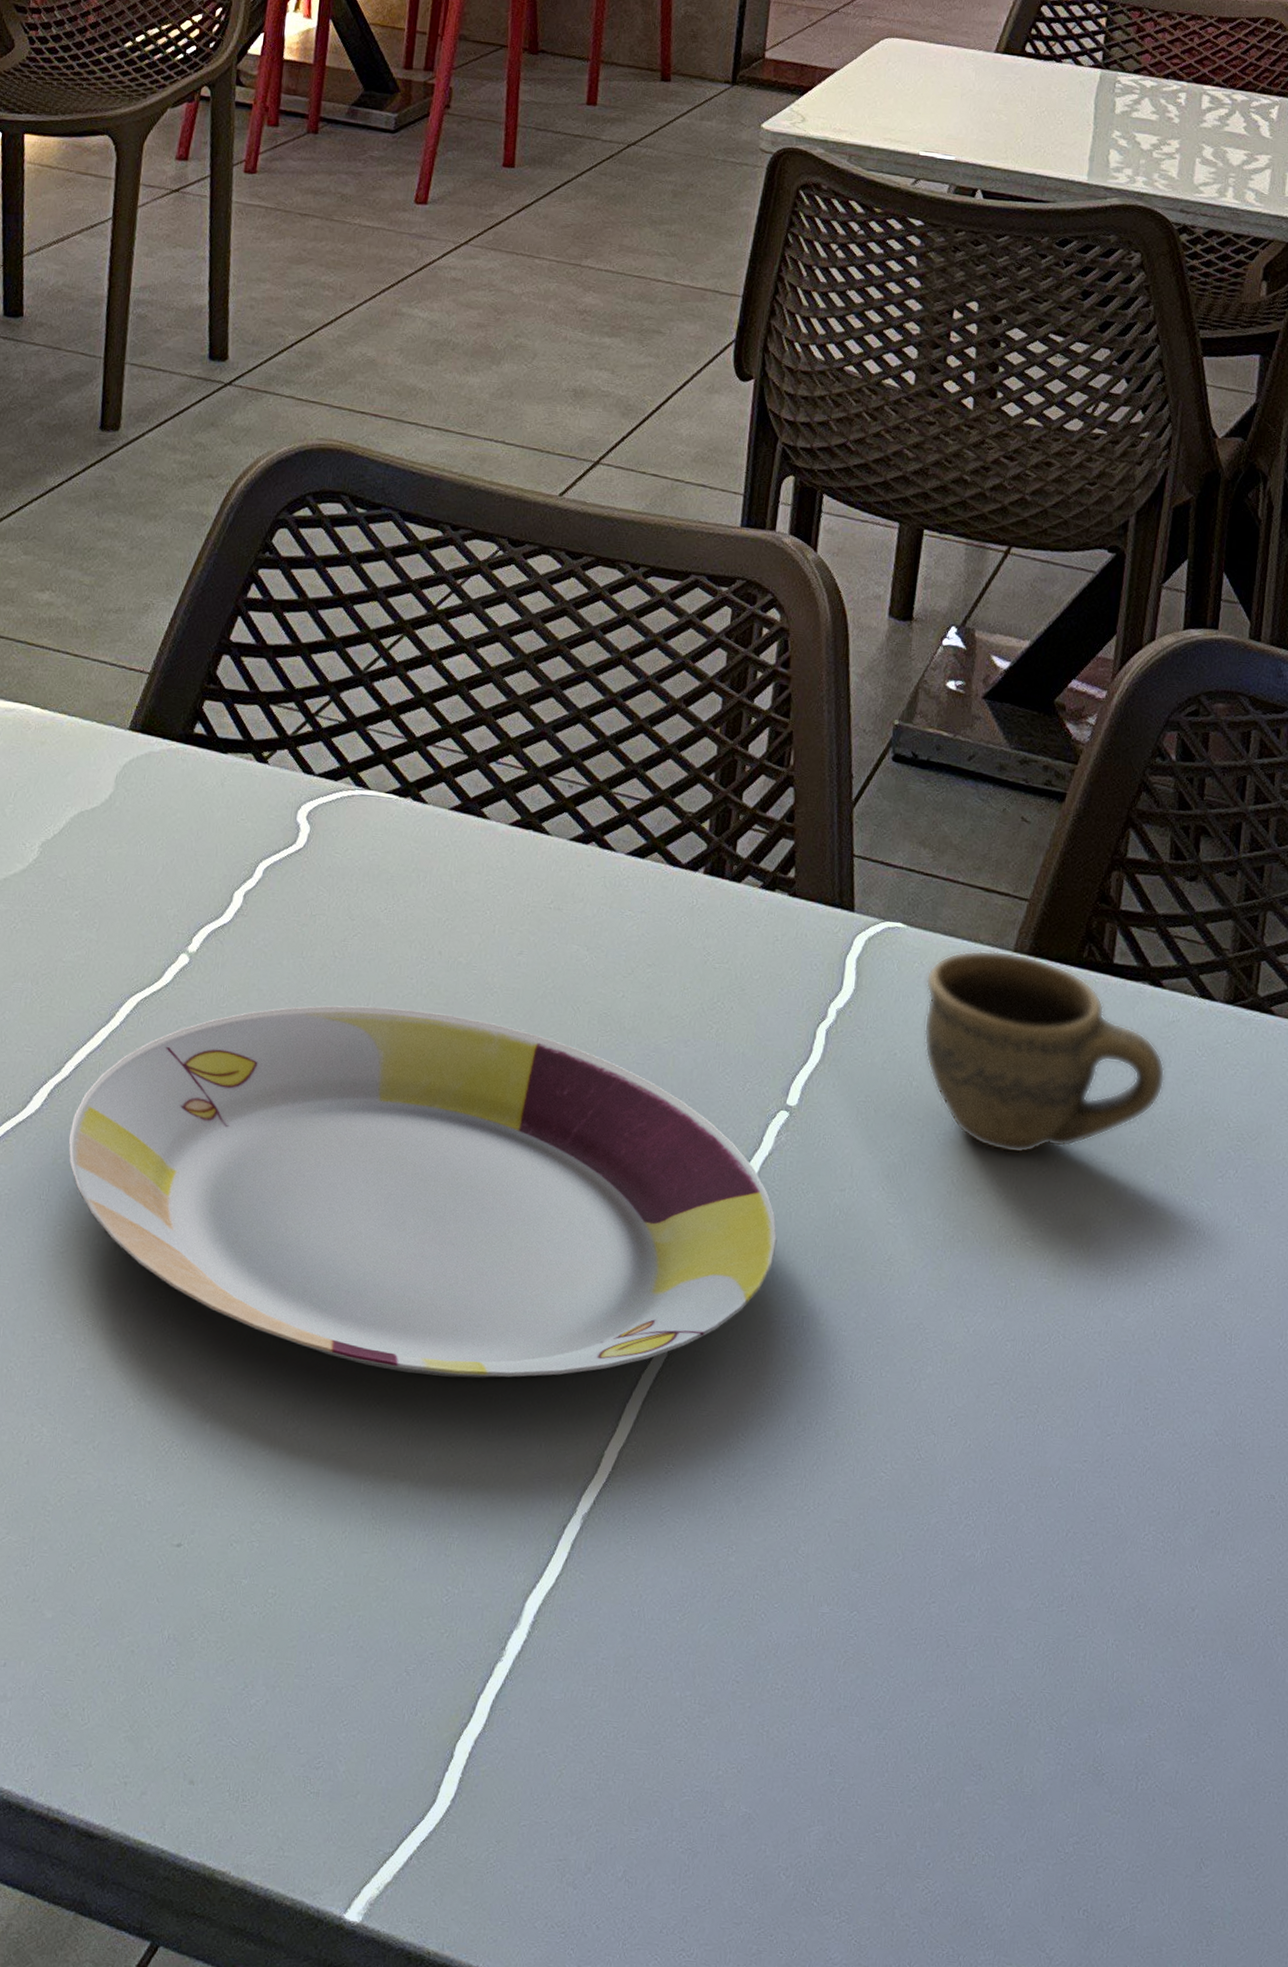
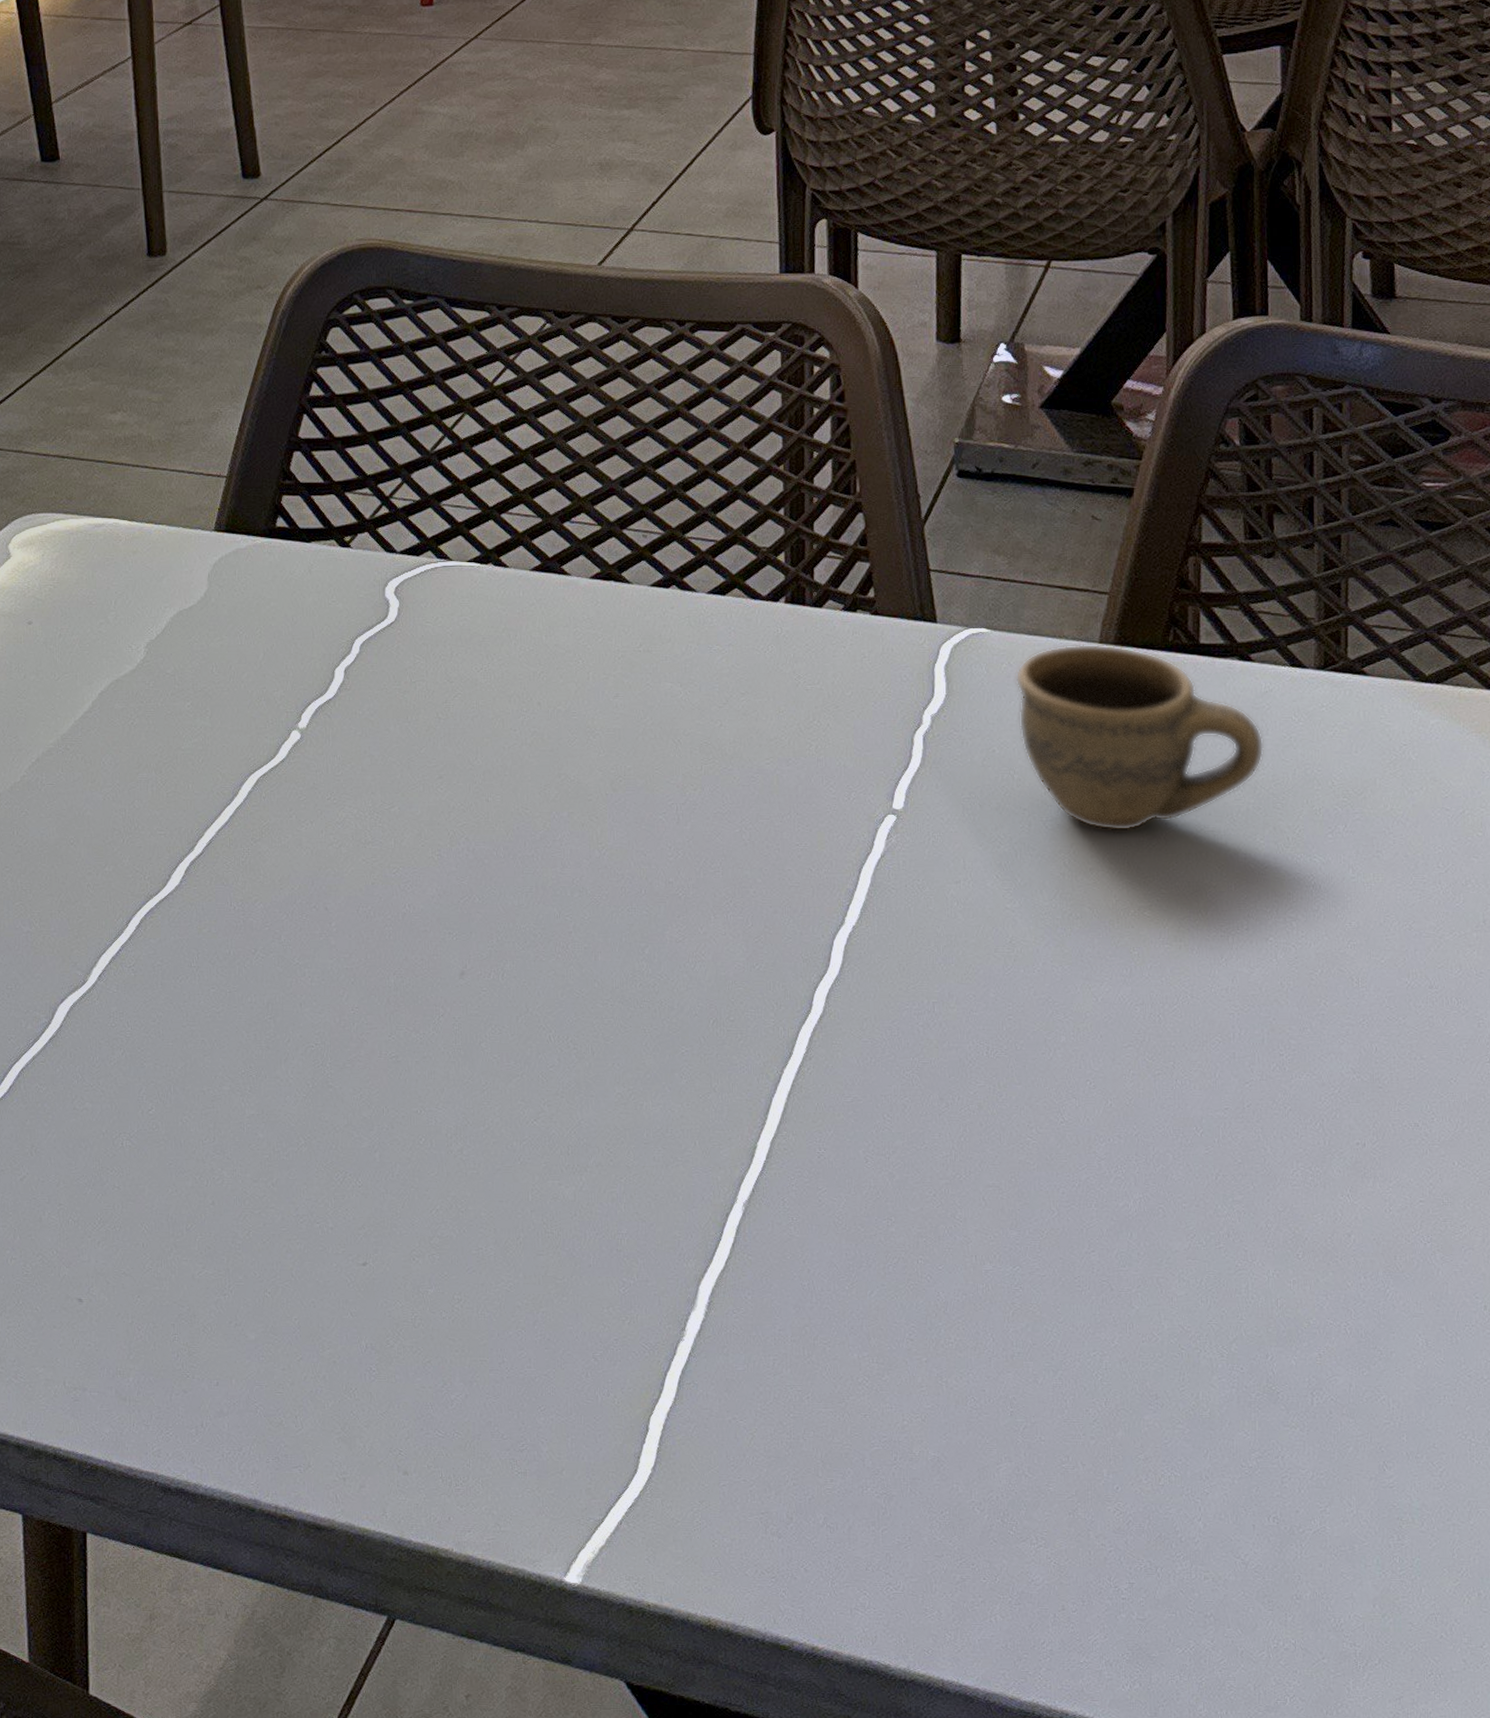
plate: present [68,1005,777,1378] -> none [210,758,900,1090]

